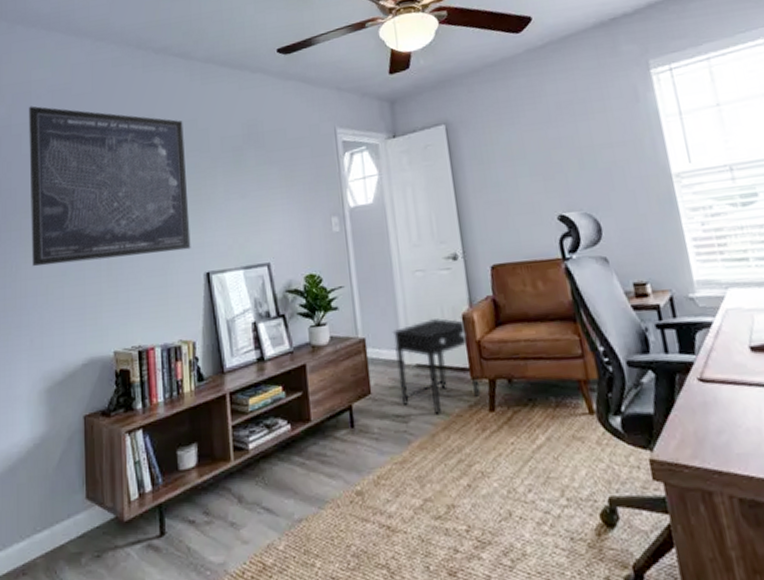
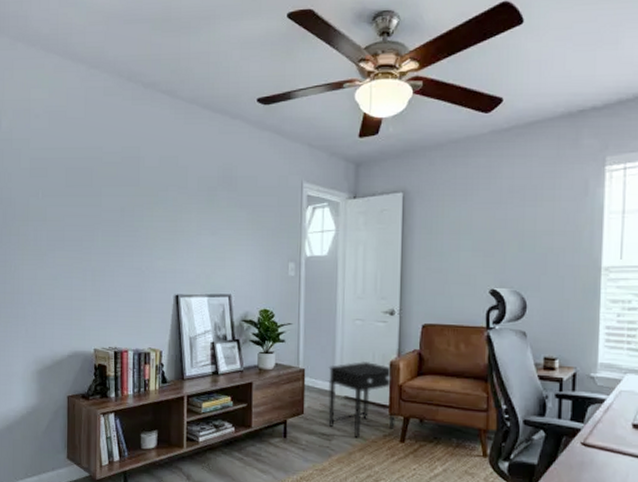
wall art: present [29,106,191,267] -> none [27,123,165,273]

